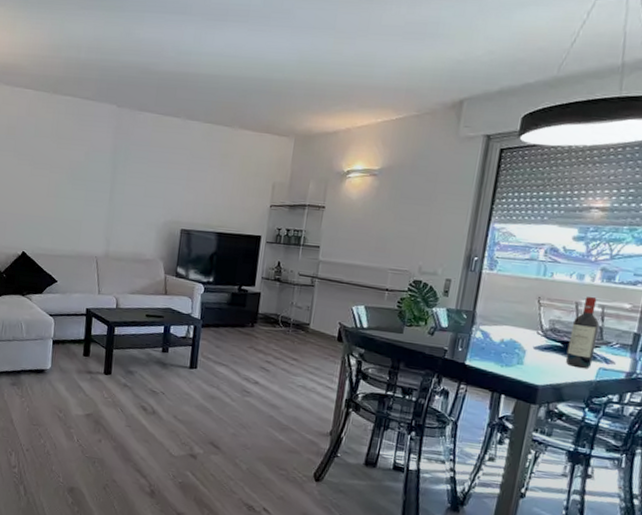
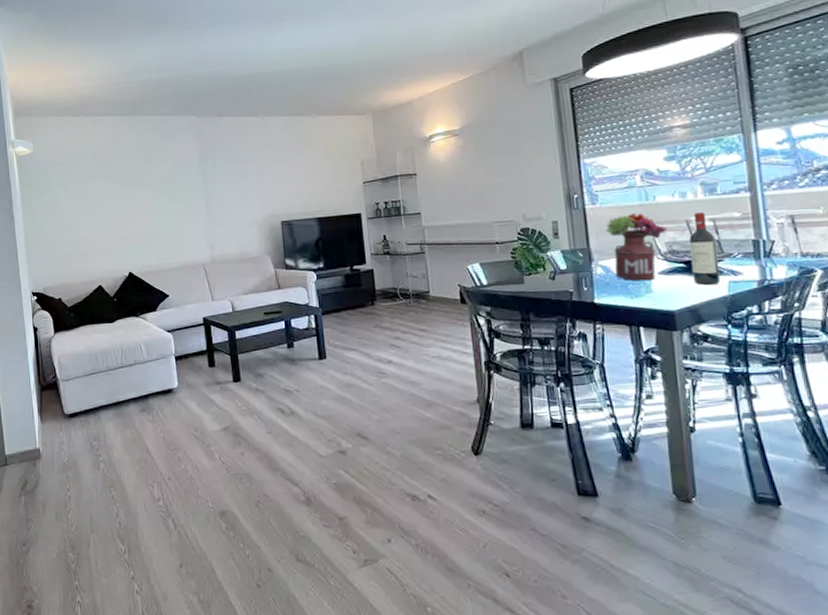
flower arrangement: none [493,285,556,353] -> present [605,212,667,281]

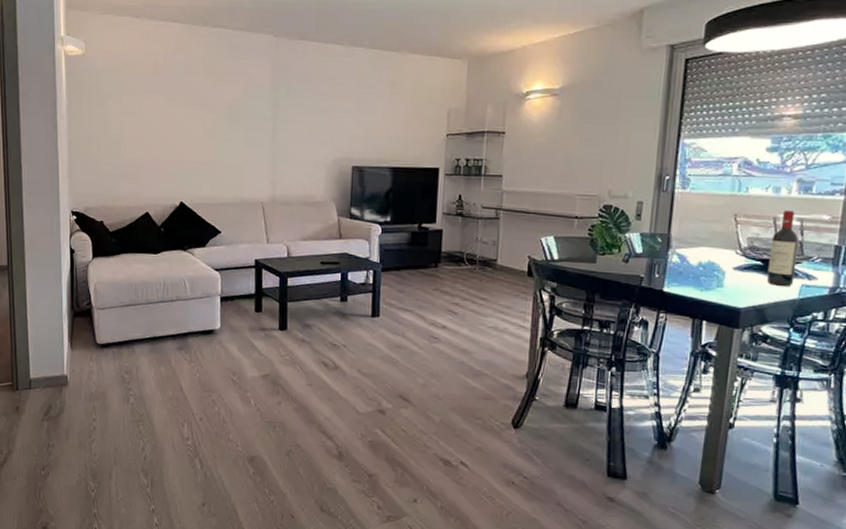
flower arrangement: present [605,212,667,281] -> none [690,202,753,275]

